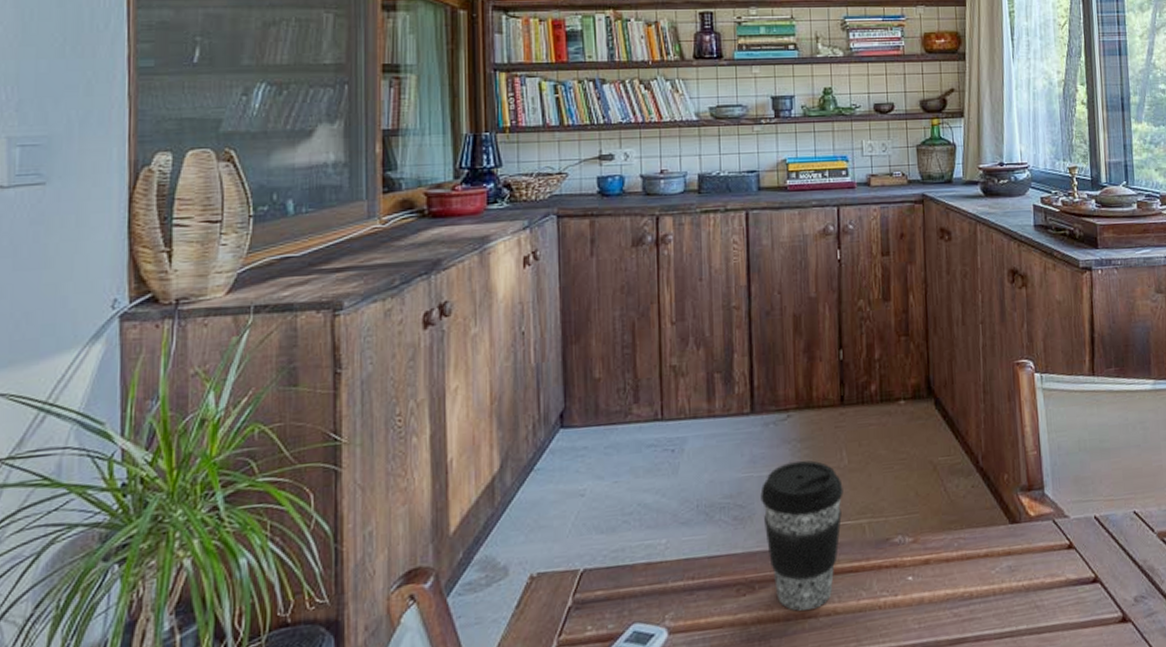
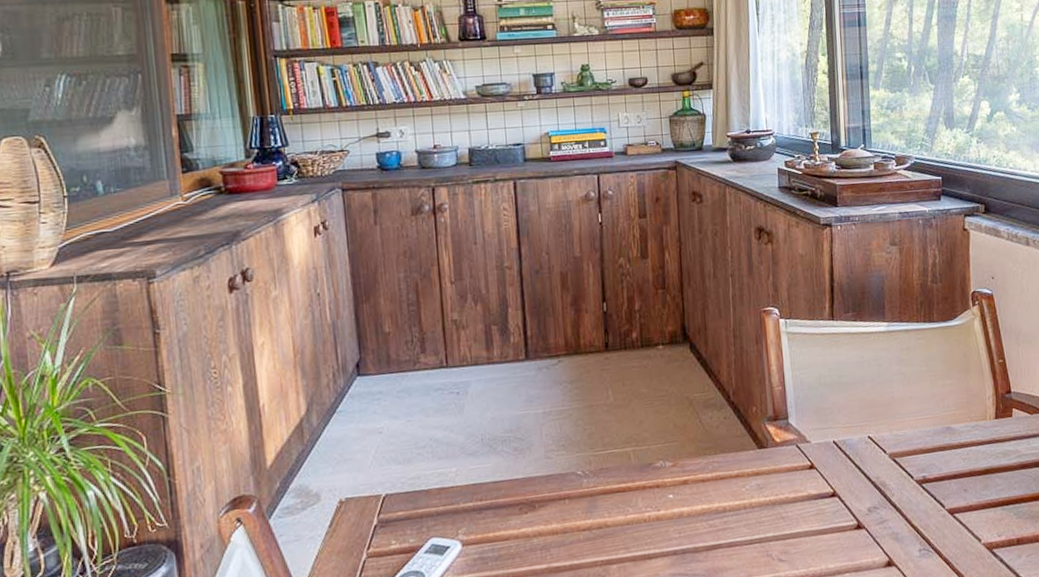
coffee cup: present [760,460,843,611] -> none [537,399,610,525]

